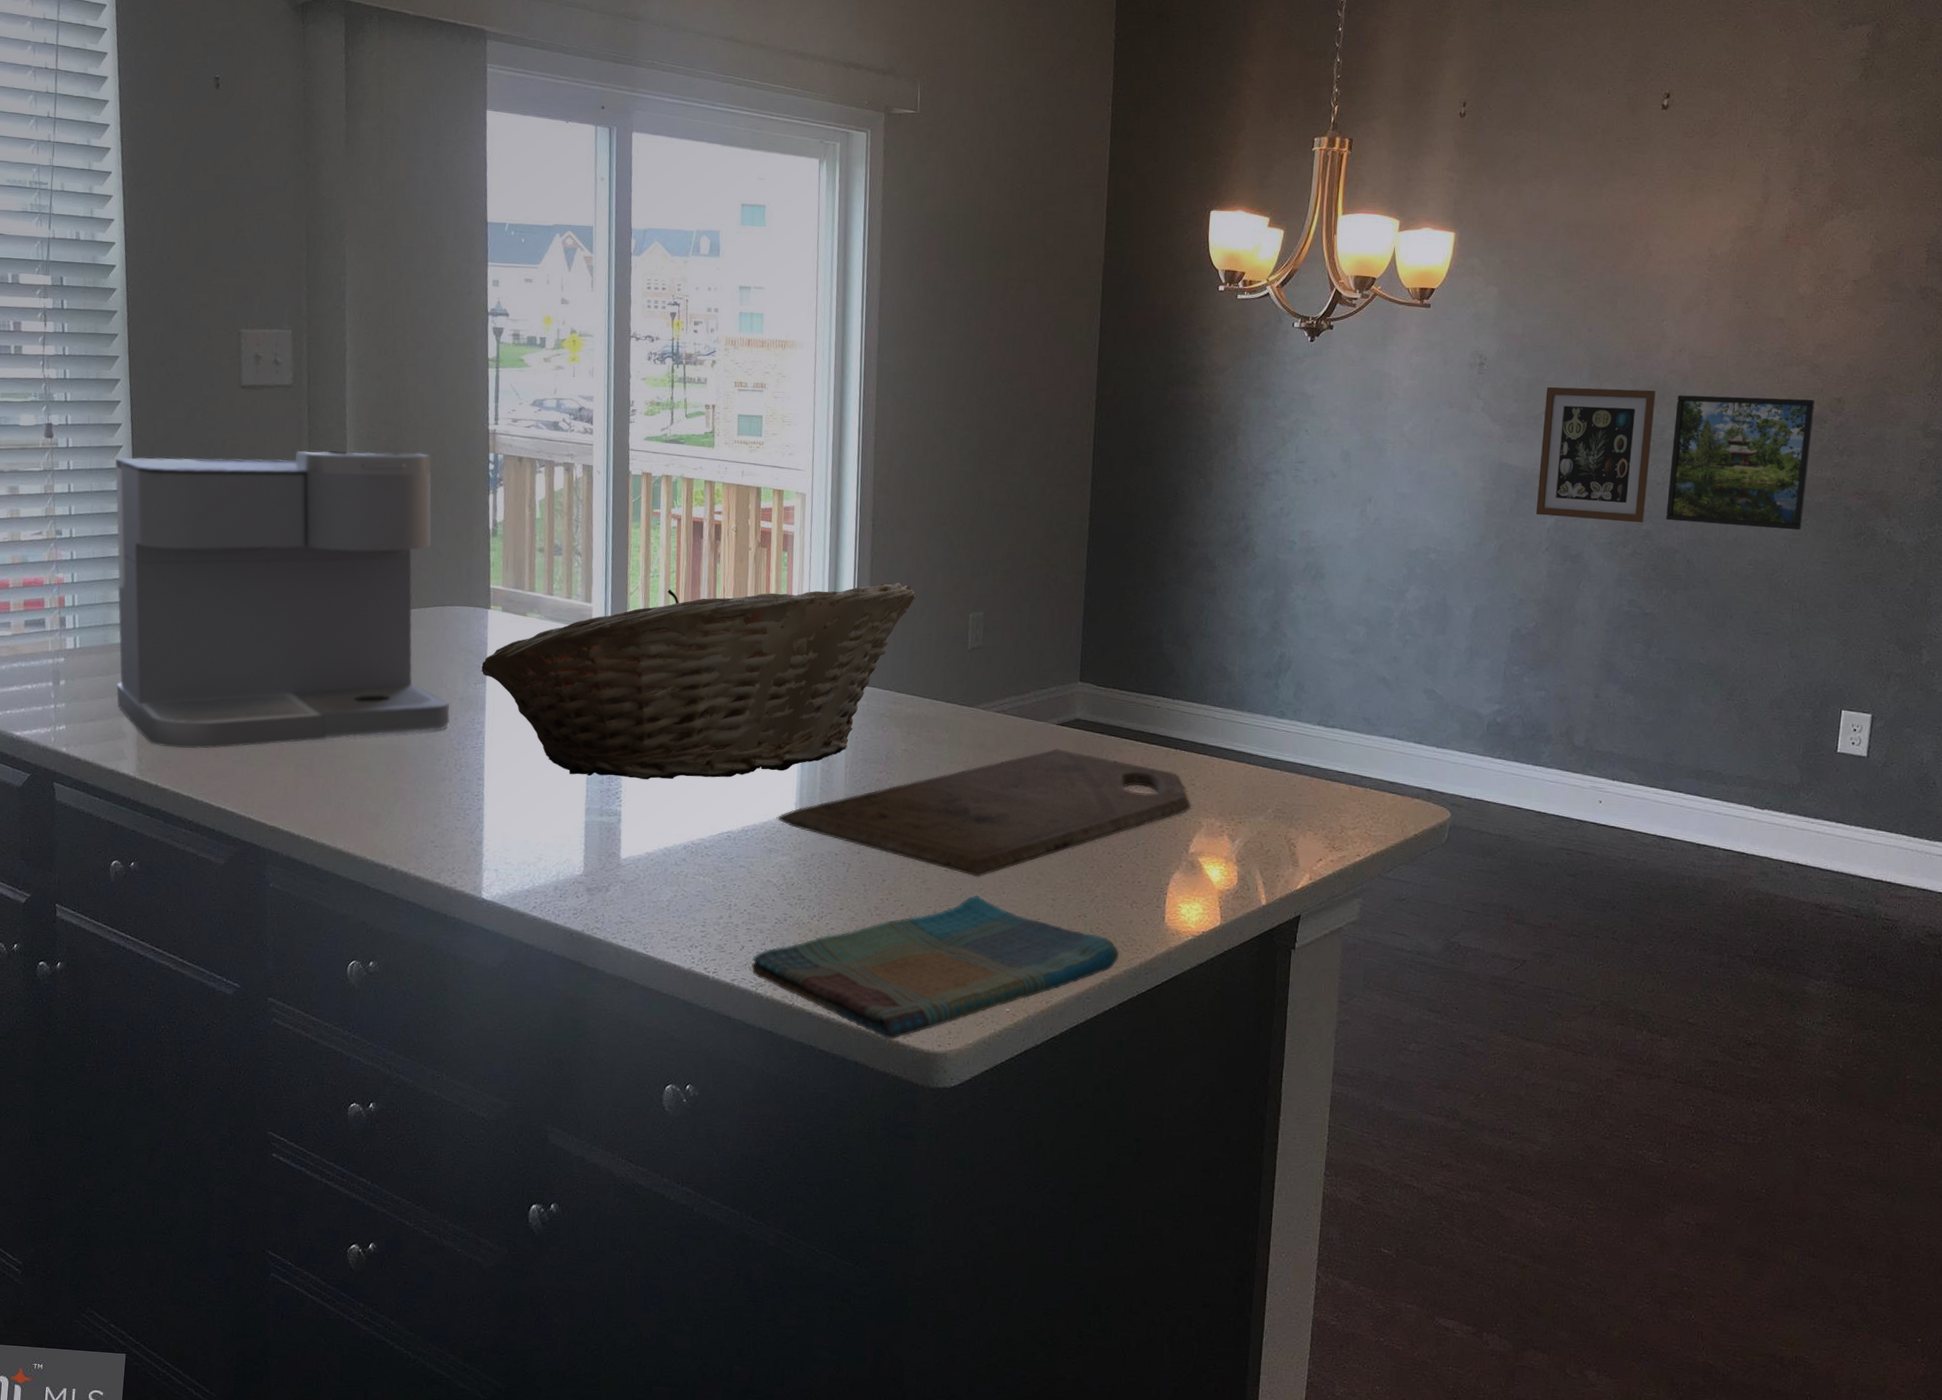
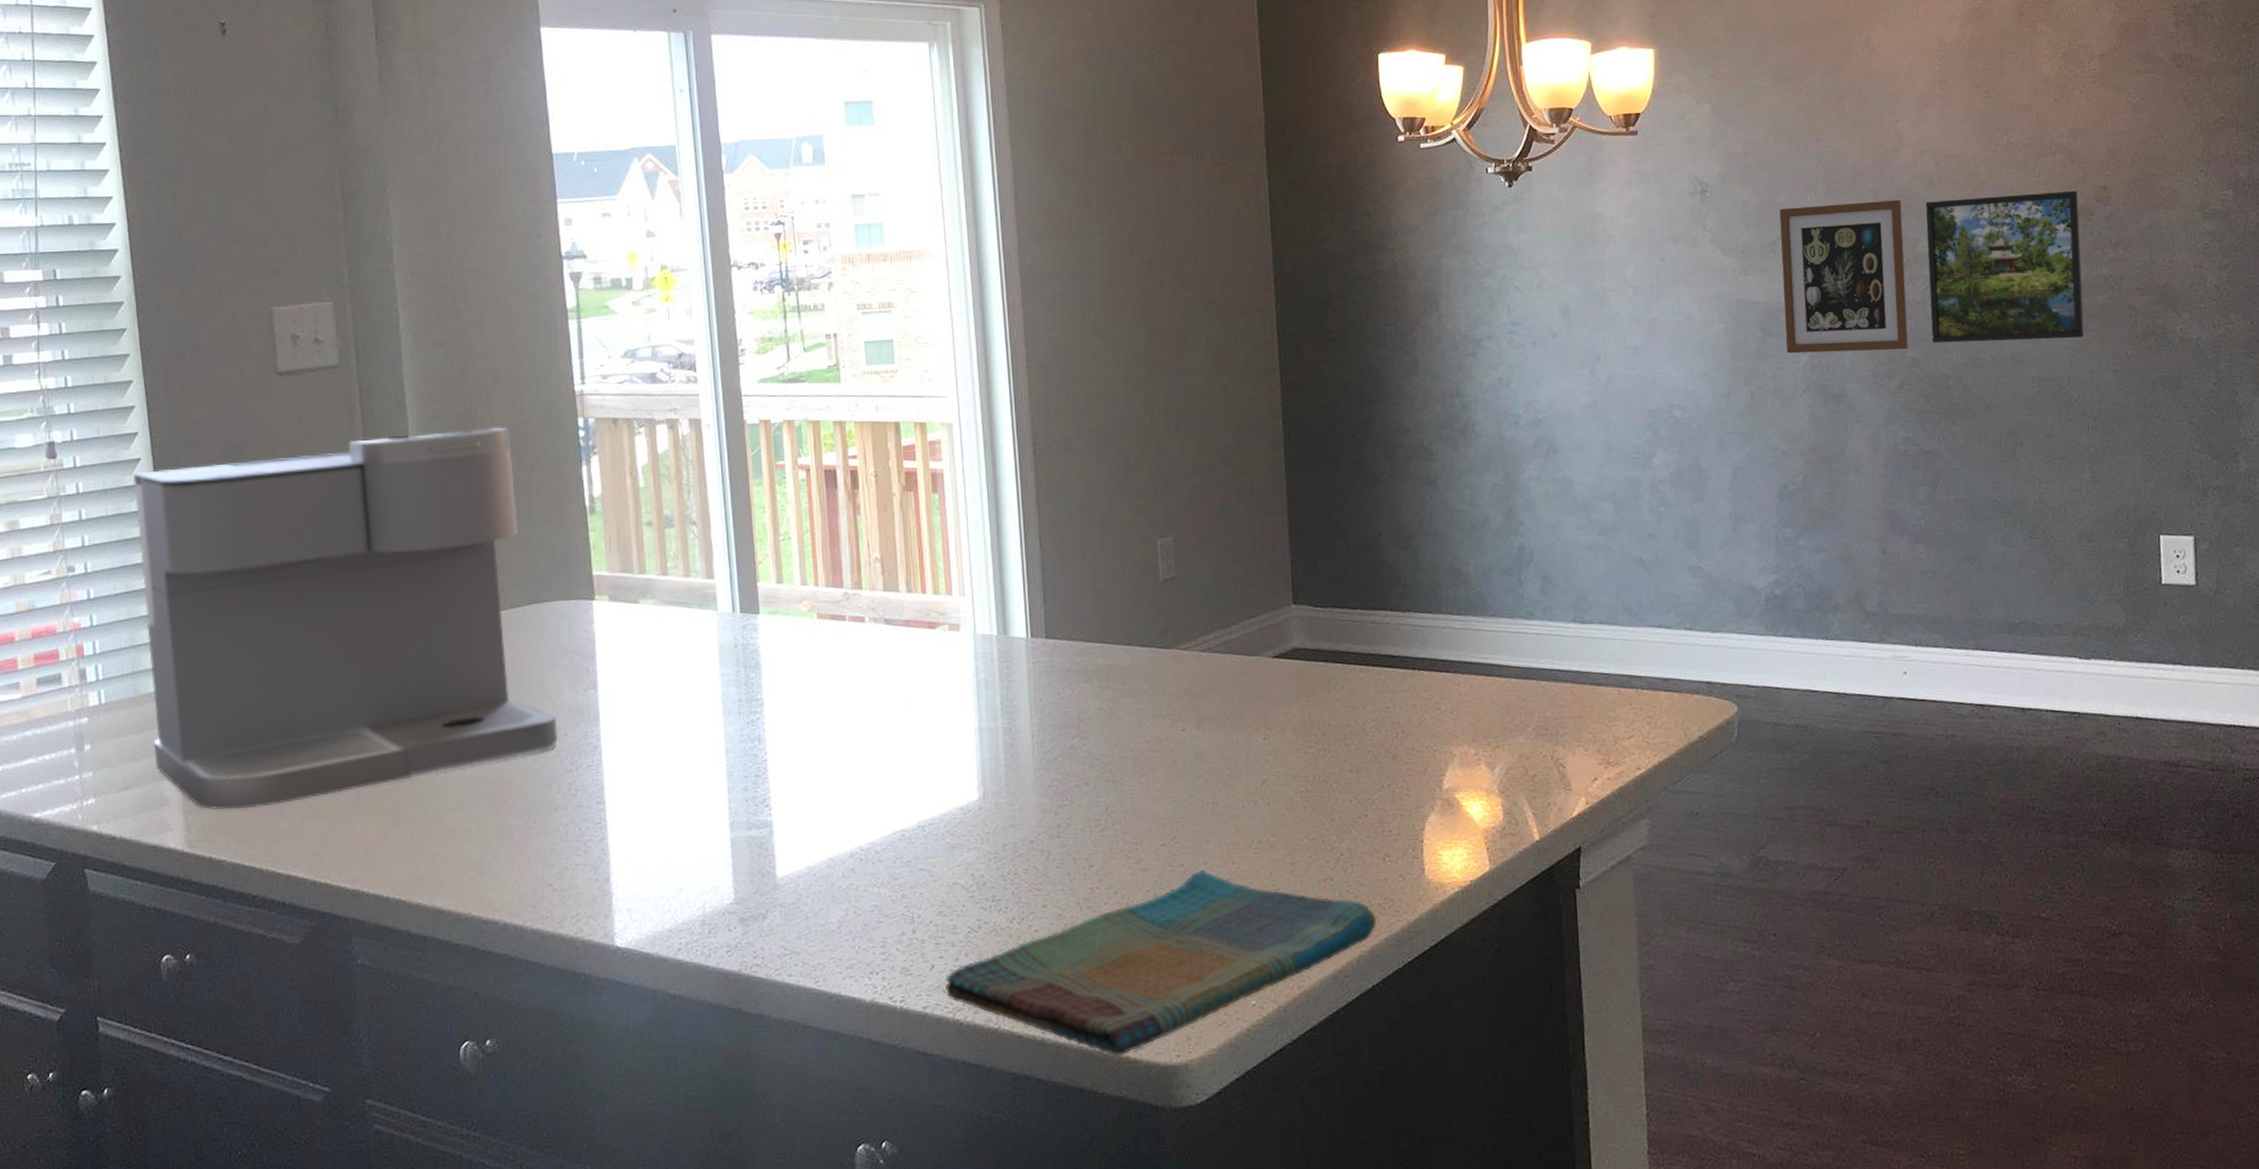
fruit basket: present [481,582,916,780] -> none [590,513,1093,784]
cutting board: present [776,749,1191,877] -> none [957,686,1439,848]

